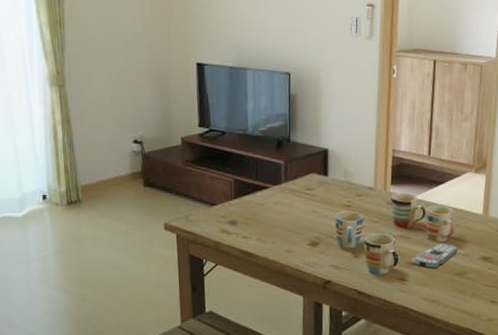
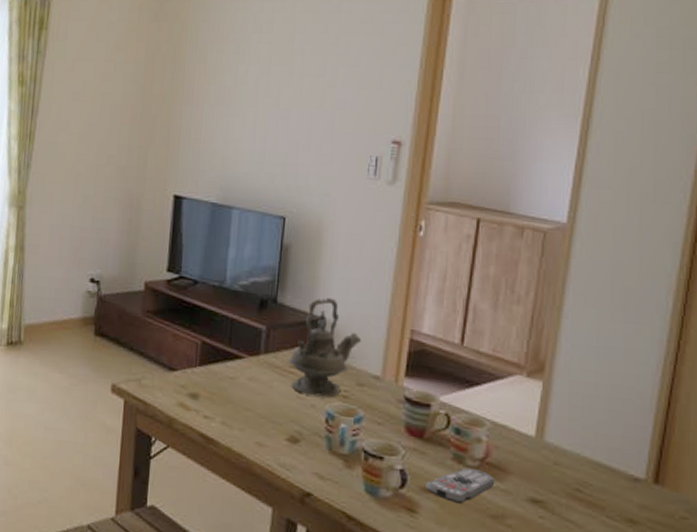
teapot: none [302,133,357,209] -> present [287,298,361,398]

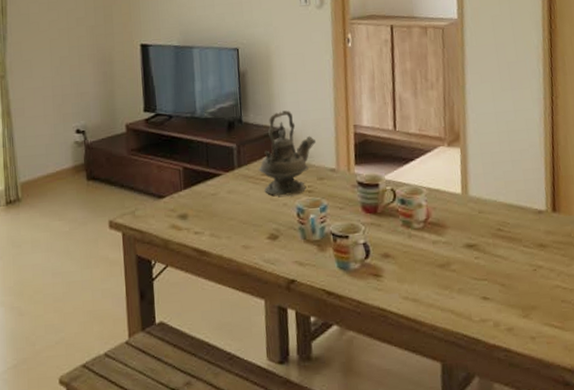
remote control: present [425,467,495,504] -> none [385,229,438,262]

